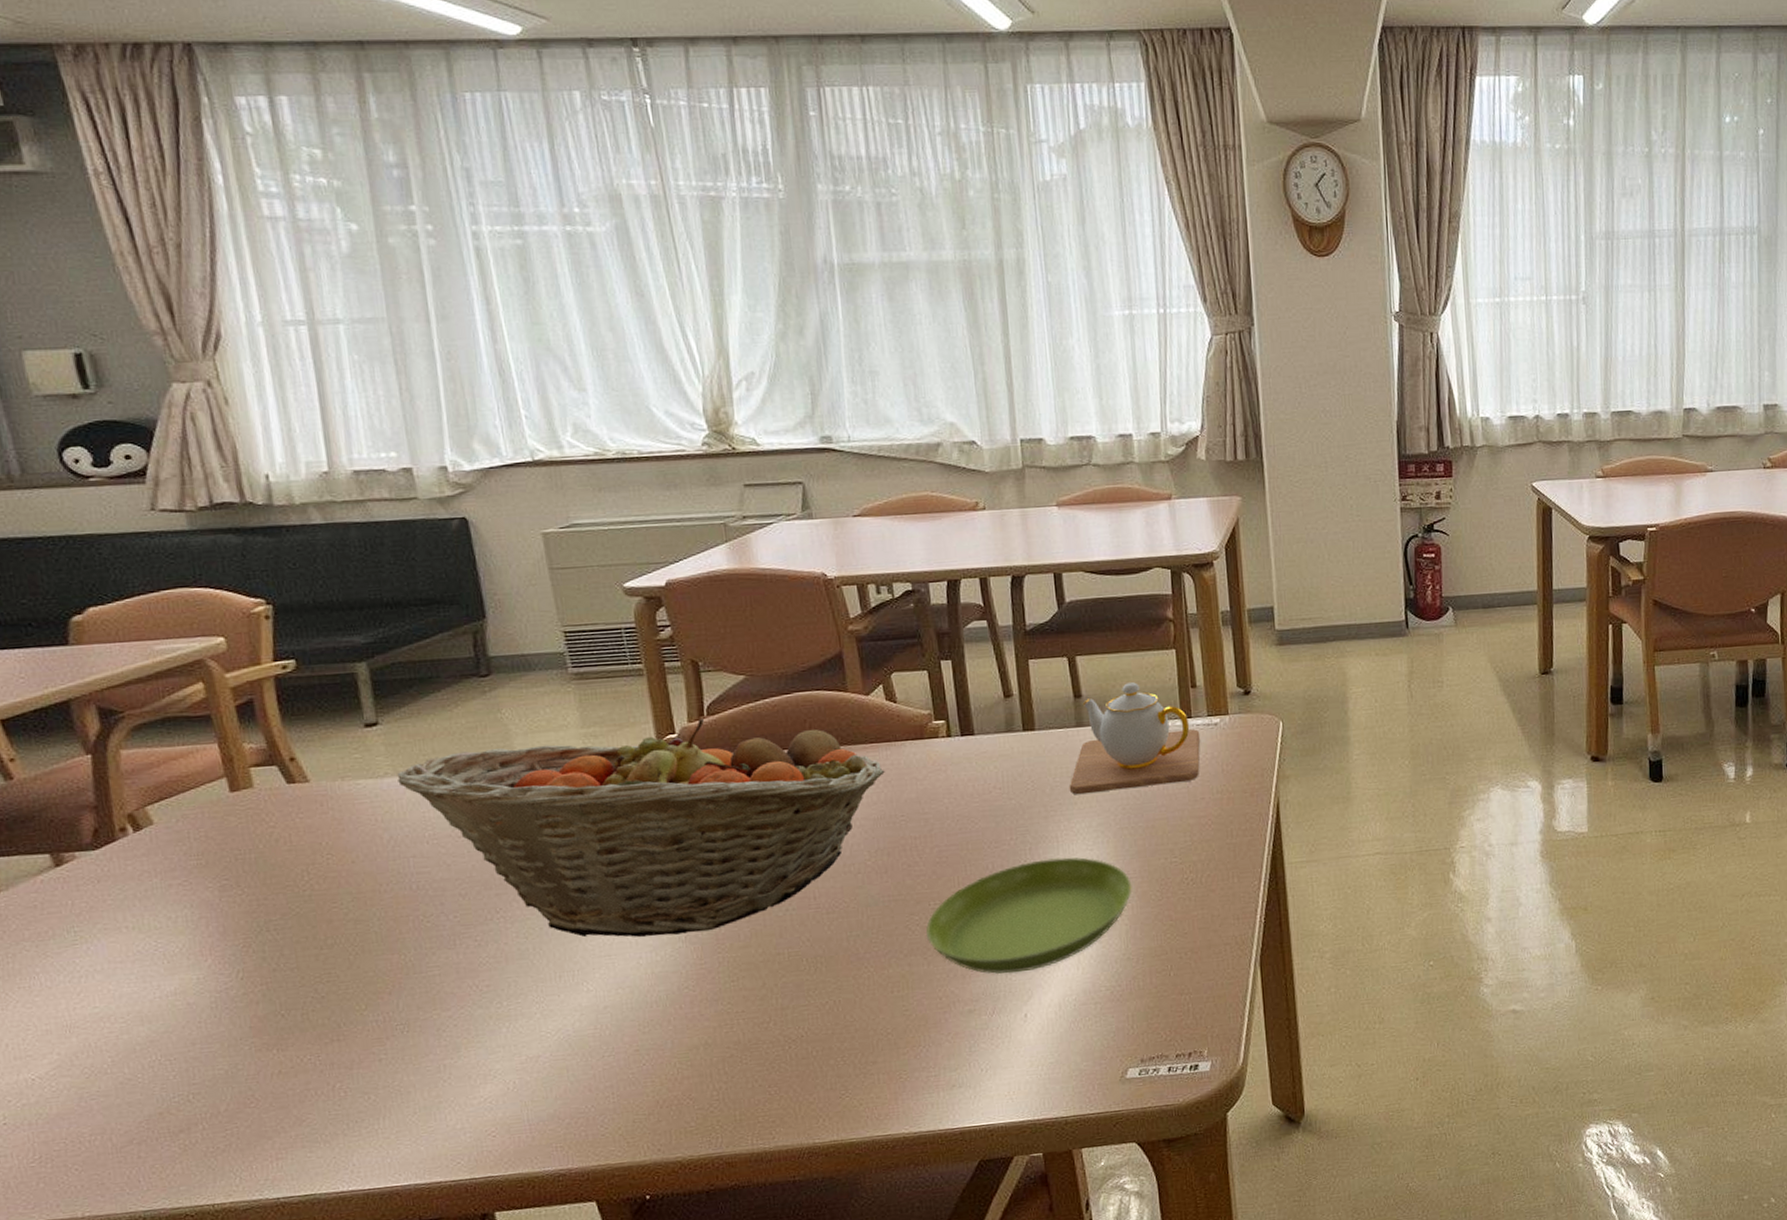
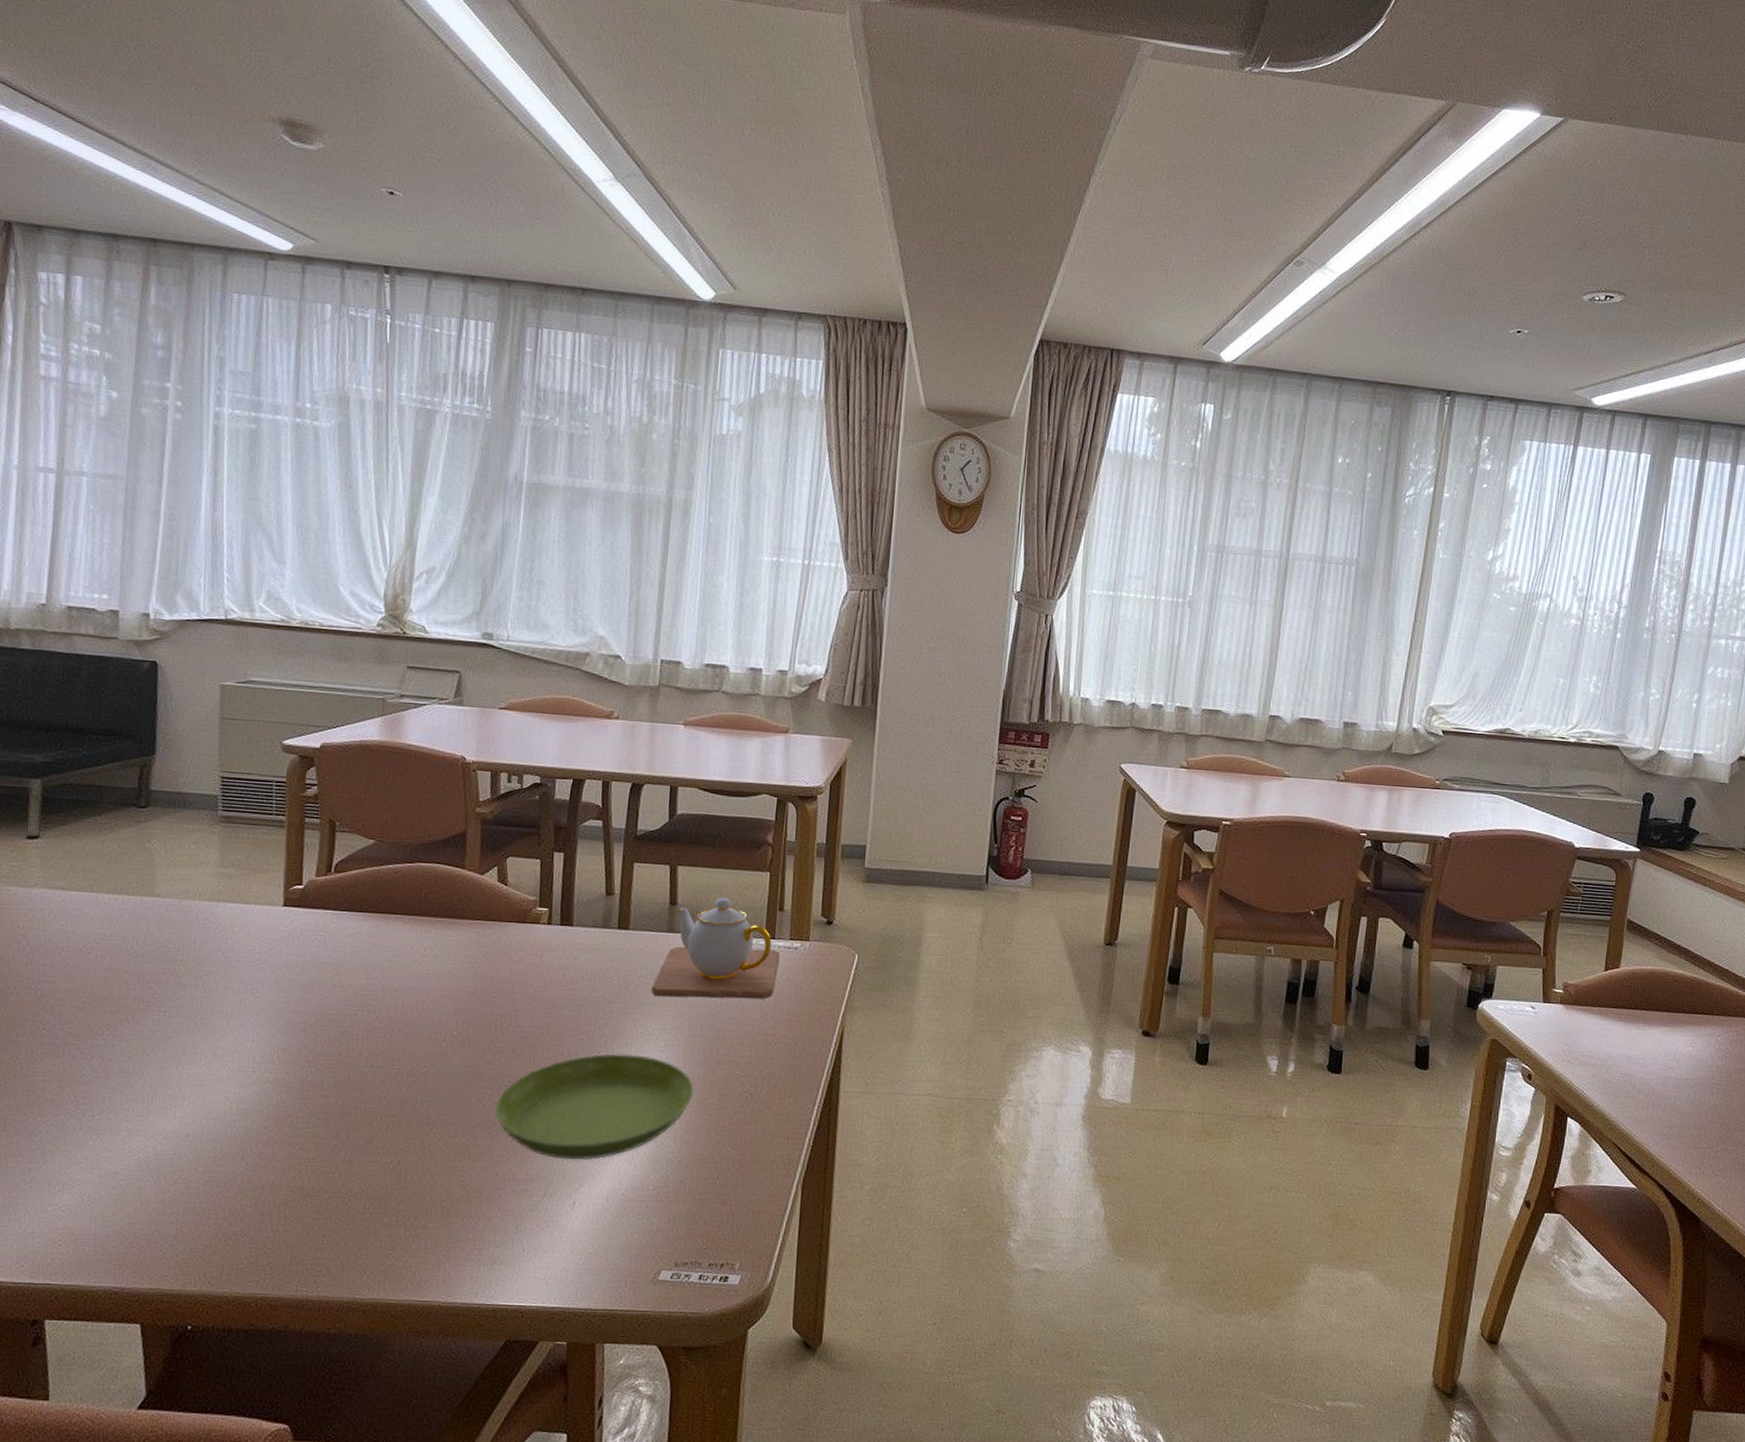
fruit basket: present [397,719,885,937] -> none [45,874,485,1076]

